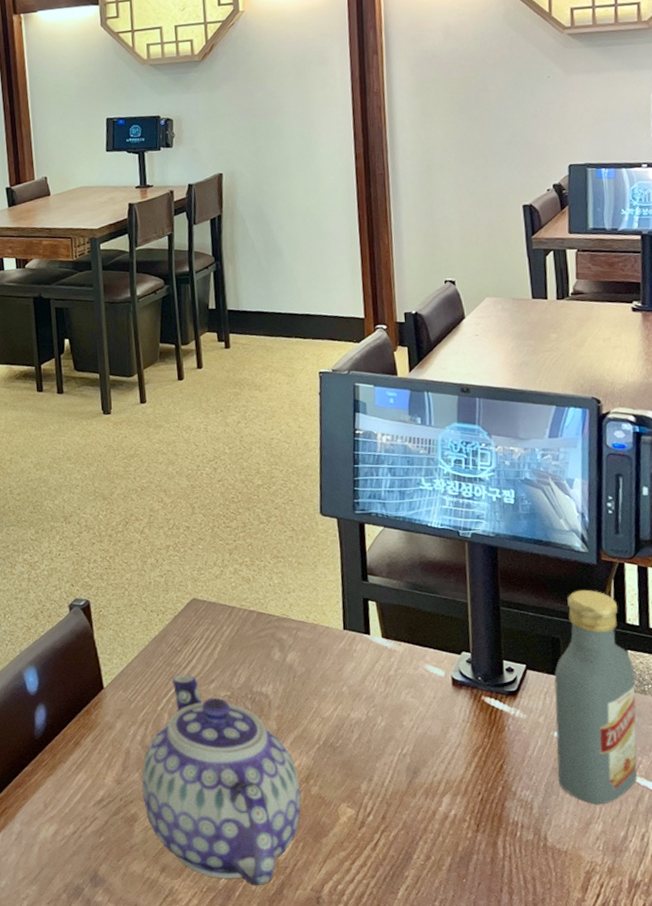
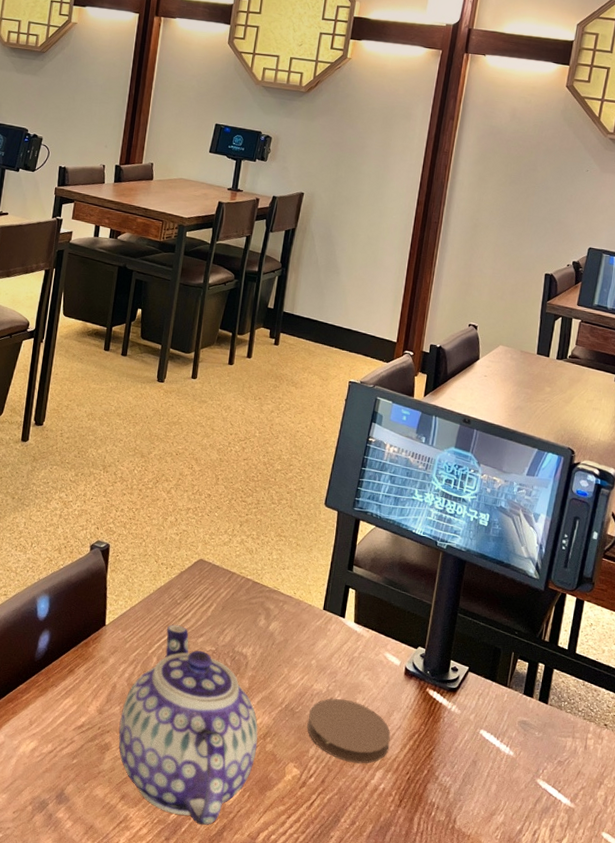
coaster: none [352,724,452,792] -> present [307,698,391,764]
vodka: present [554,589,638,805] -> none [475,610,556,799]

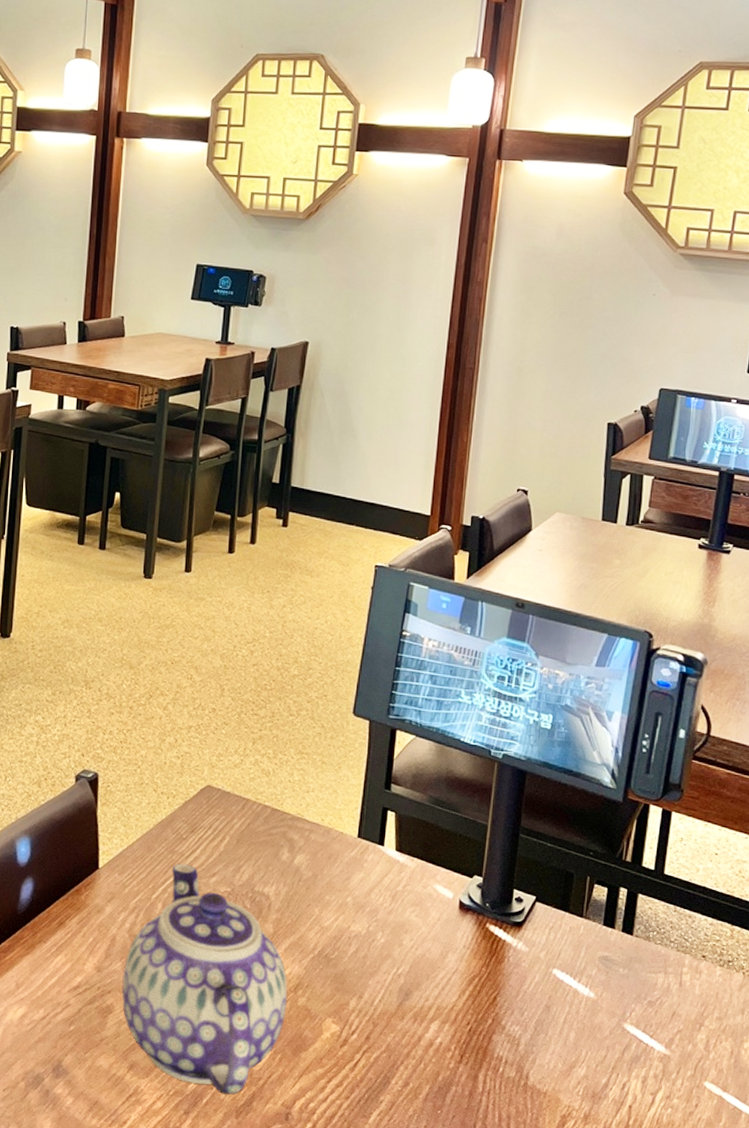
coaster: present [307,698,391,764] -> none [345,940,446,1015]

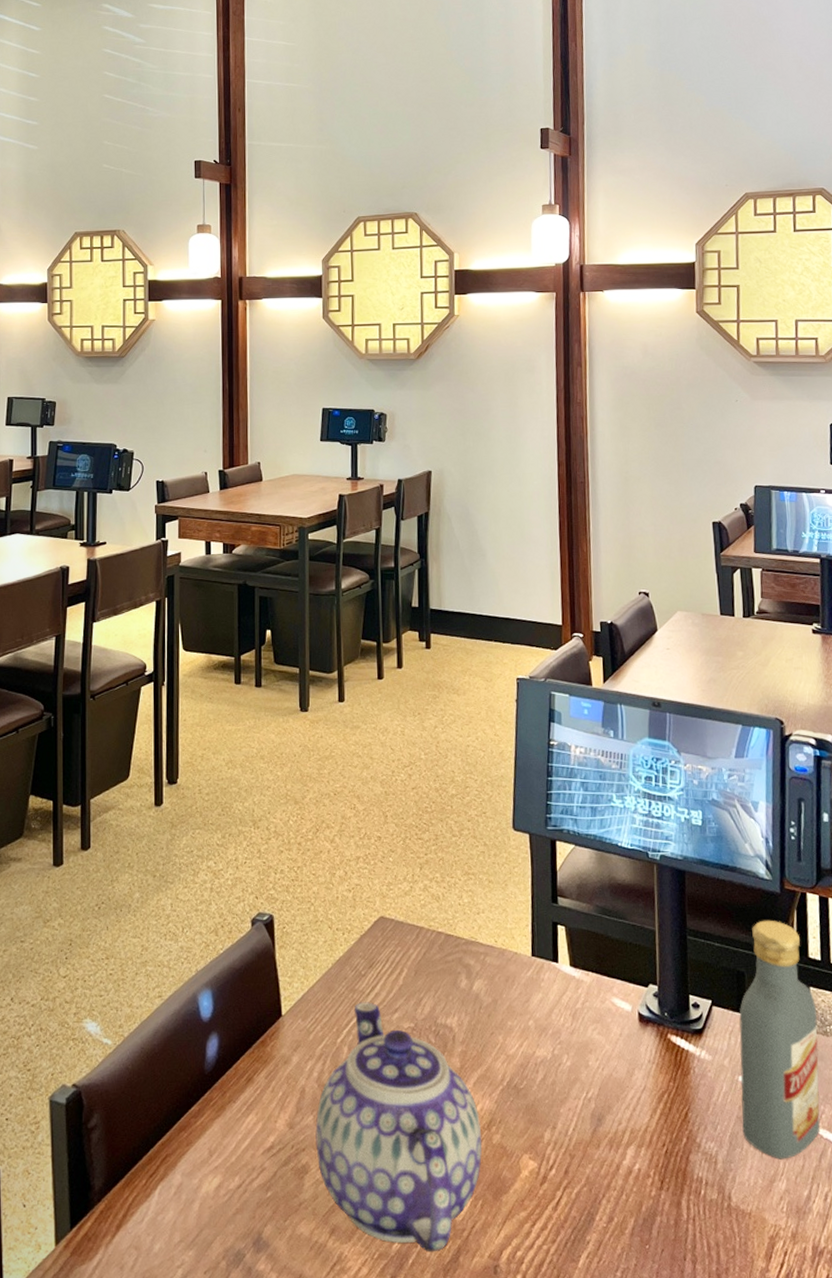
vodka: none [549,826,642,1049] -> present [739,920,821,1160]

